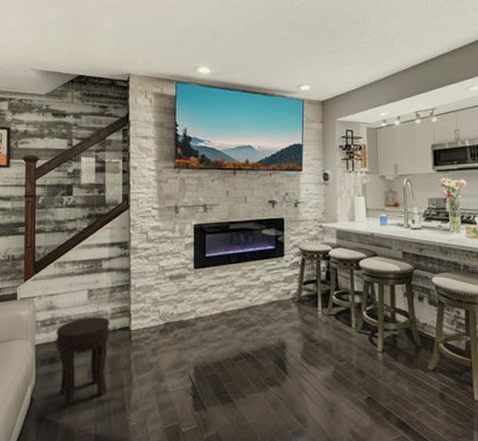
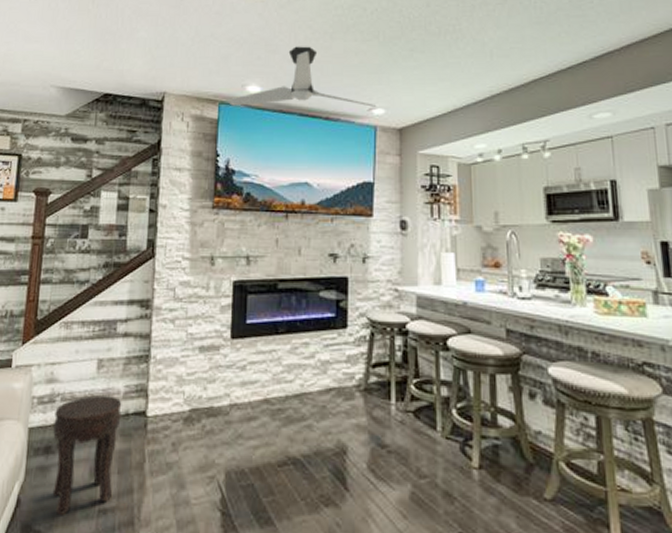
ceiling fan: none [182,34,304,85] -> present [227,46,377,107]

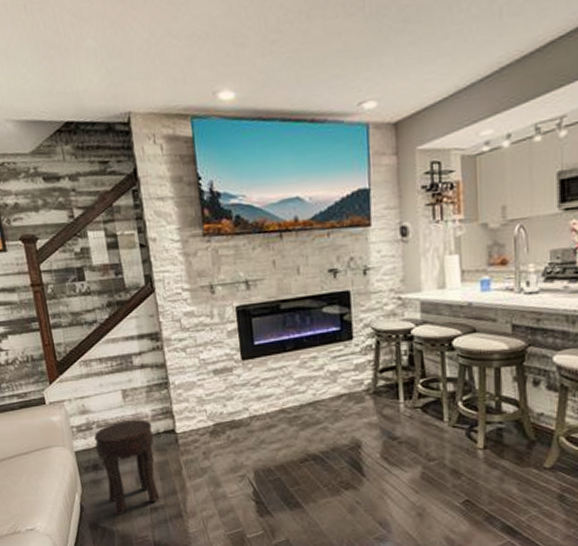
ceiling fan: present [227,46,377,107] -> none [199,32,368,119]

